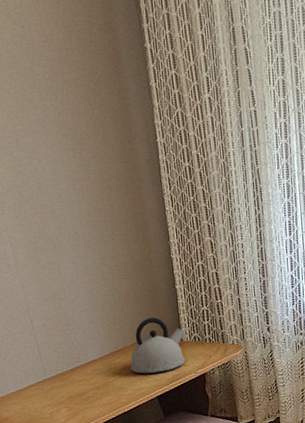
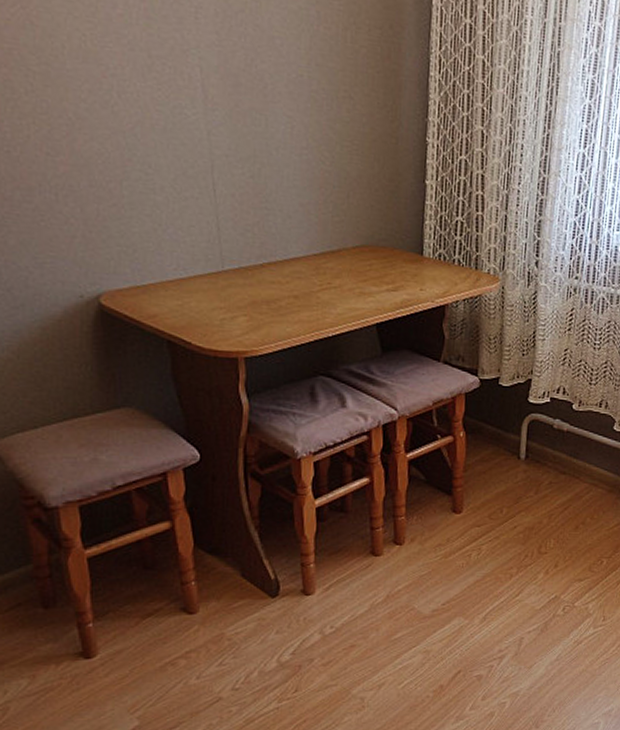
kettle: present [130,317,186,374] -> none [345,216,428,293]

